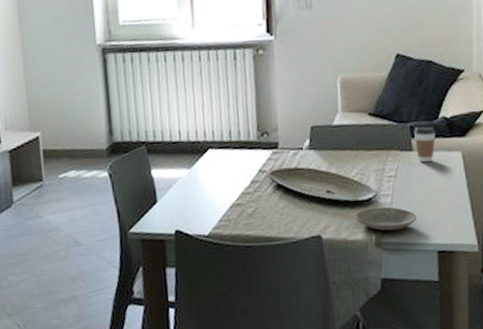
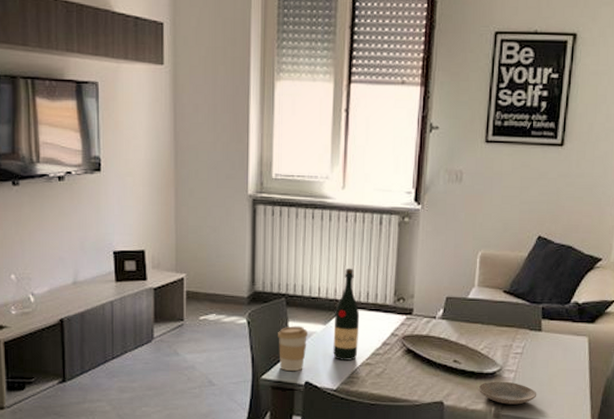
coffee cup: none [142,173,174,222] -> present [278,326,308,372]
wine bottle: none [198,107,227,204] -> present [333,268,360,361]
coffee cup: present [414,126,436,163] -> none [544,309,567,344]

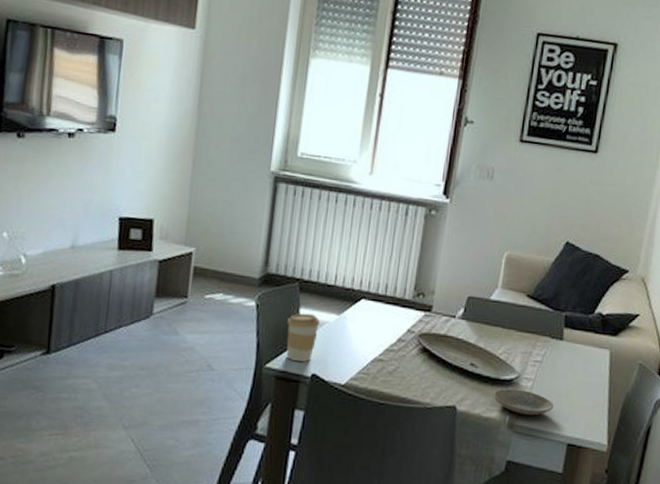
wine bottle: present [333,268,360,361] -> none [344,257,376,355]

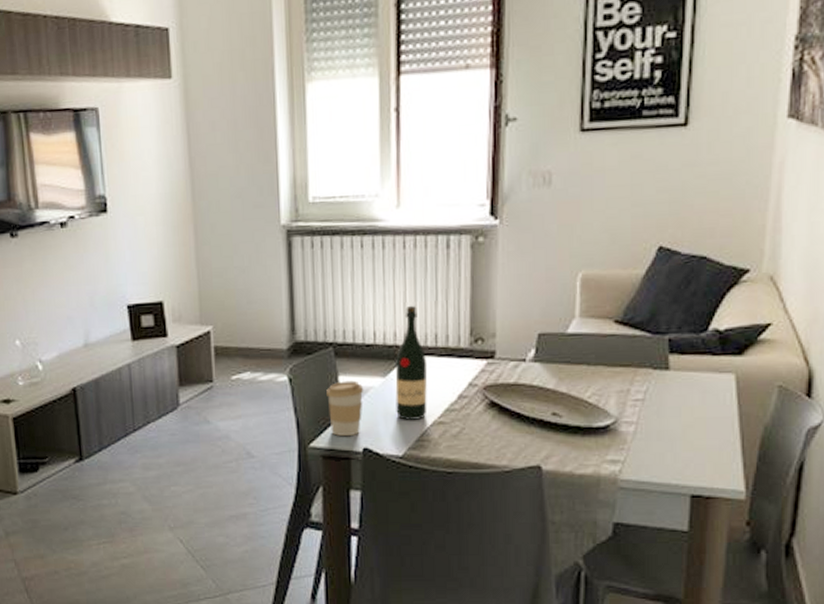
wine bottle: none [344,257,376,355] -> present [395,305,428,420]
plate: present [493,389,554,416] -> none [587,436,667,466]

